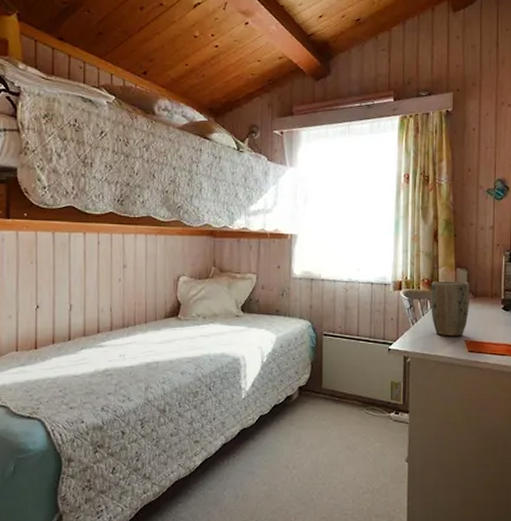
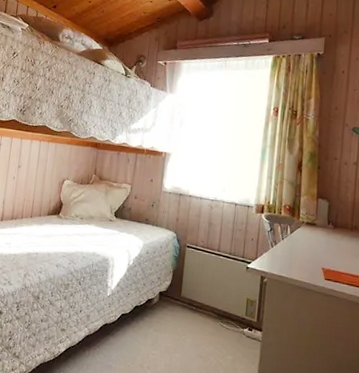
plant pot: present [431,281,470,337] -> none [290,208,330,264]

